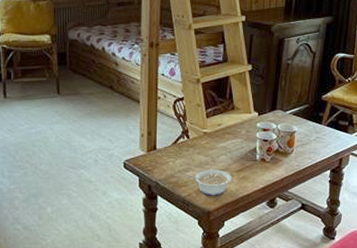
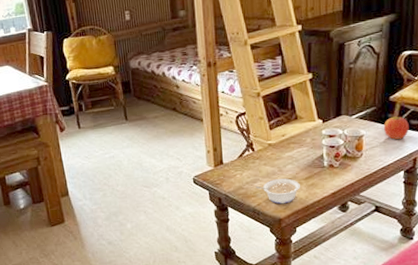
apple: none [315,116,338,138] -> present [384,116,409,140]

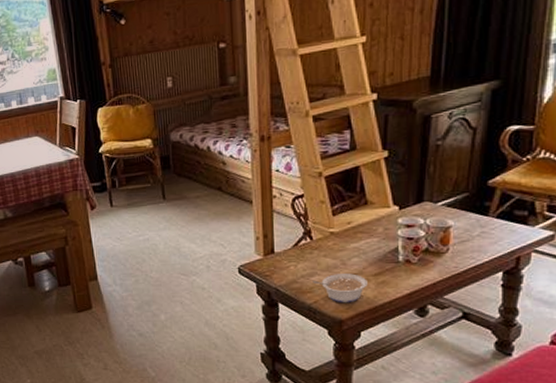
apple: present [384,116,409,140] -> none [479,205,512,233]

